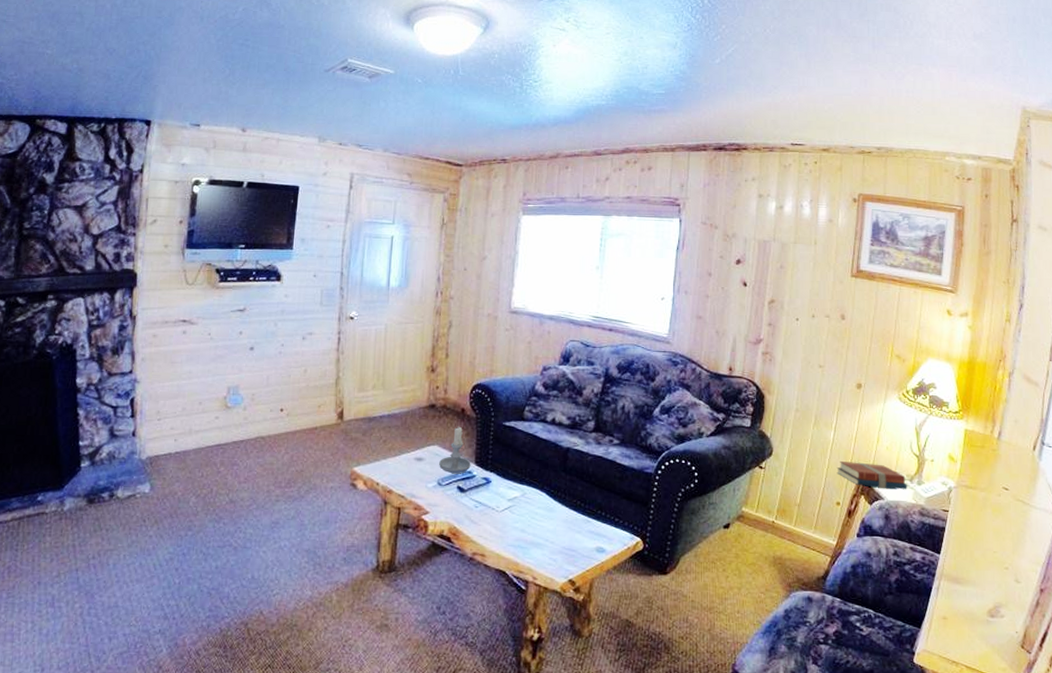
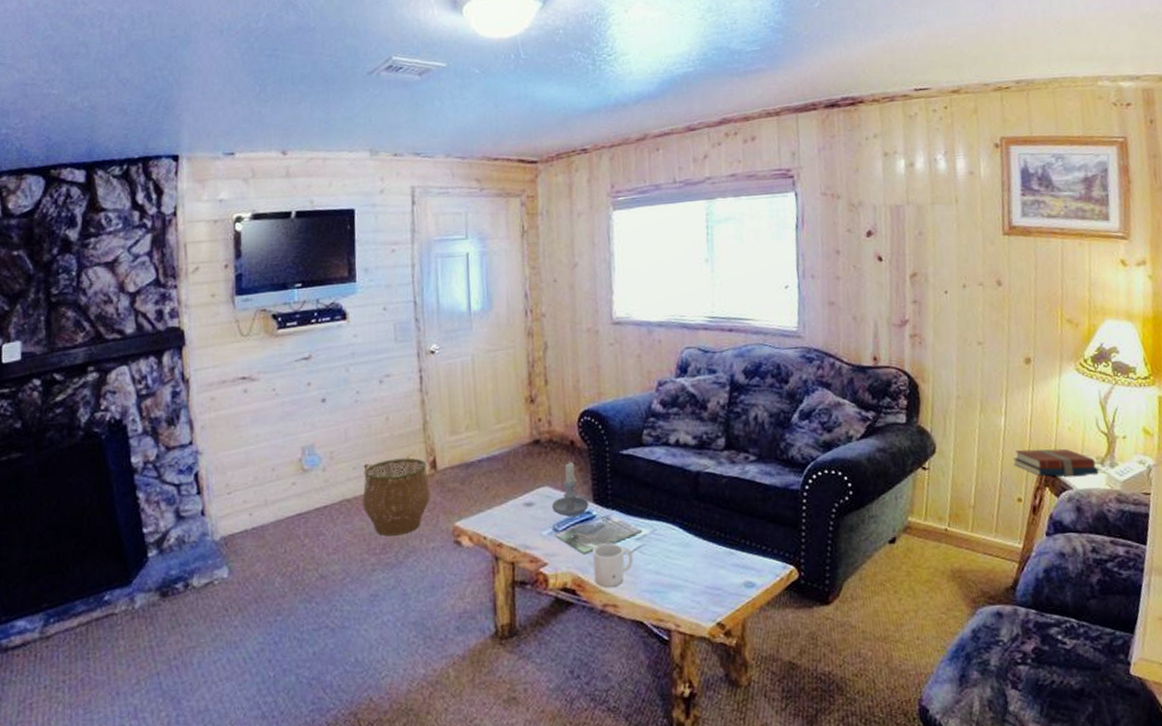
basket: none [275,406,335,473] -> present [362,457,431,537]
magazine: none [438,476,515,508] -> present [554,514,643,555]
mug: none [467,500,504,538] -> present [592,543,633,587]

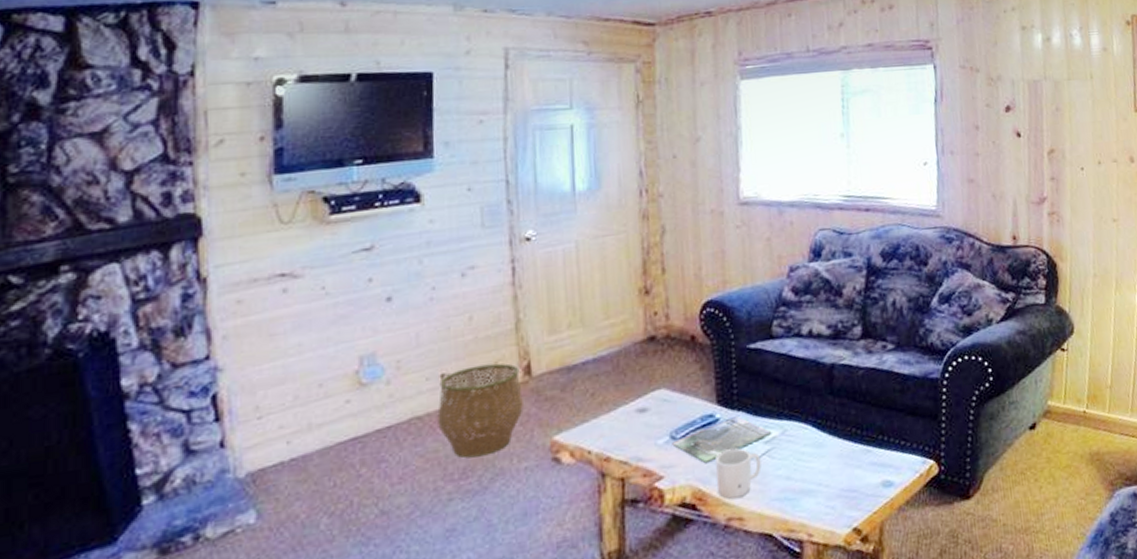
candle: present [552,461,589,517] -> none [669,359,712,422]

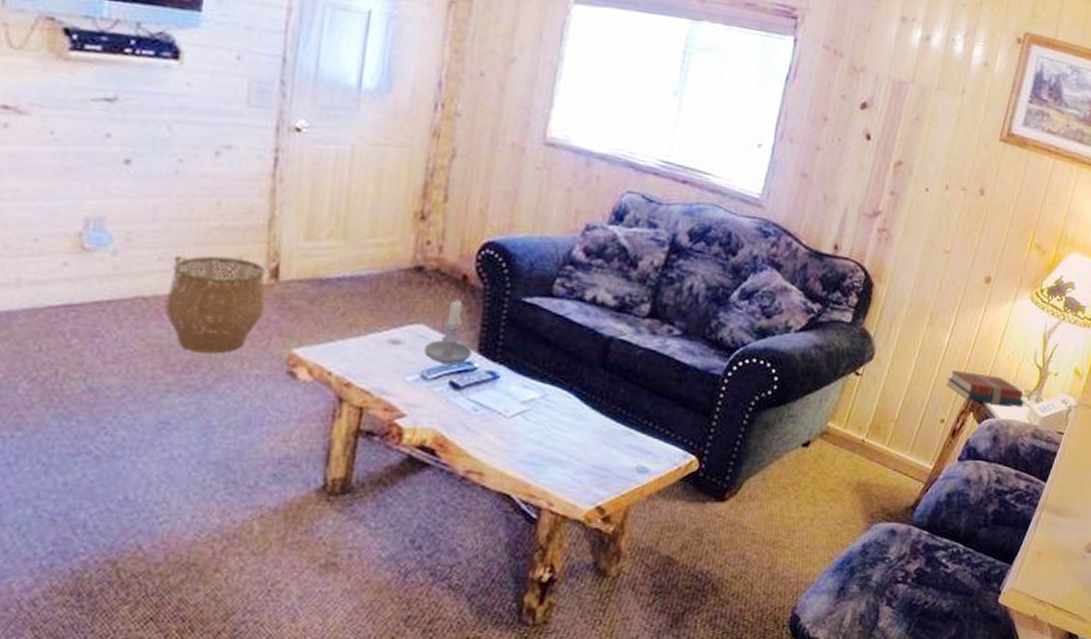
candle: none [669,359,712,422] -> present [424,299,472,365]
magazine: present [672,416,772,464] -> none [421,369,532,411]
mug: present [715,448,762,499] -> none [461,401,514,452]

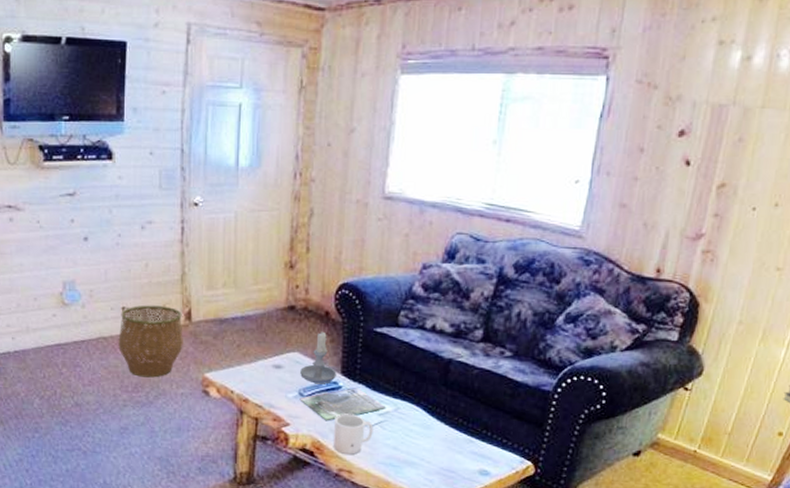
magazine: none [421,369,532,411] -> present [299,388,386,422]
mug: none [461,401,514,452] -> present [333,413,373,455]

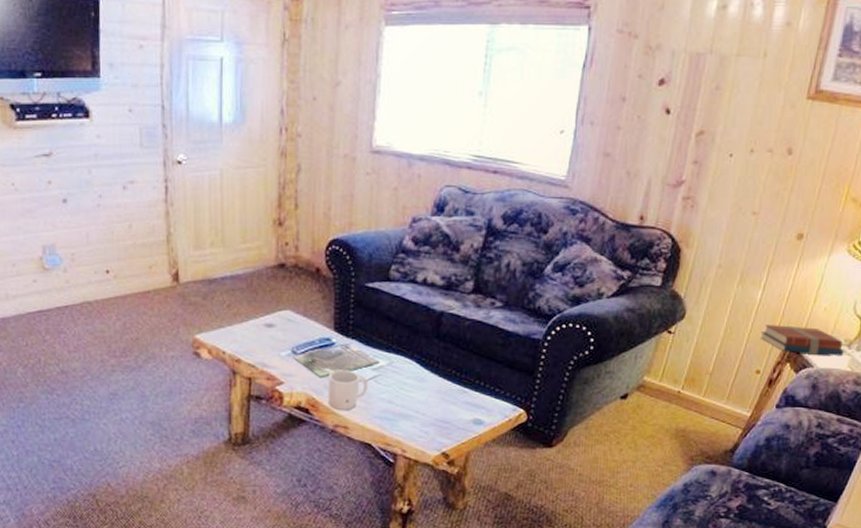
basket: present [118,305,183,378] -> none [103,267,172,341]
candle: present [300,331,337,384] -> none [293,288,329,342]

